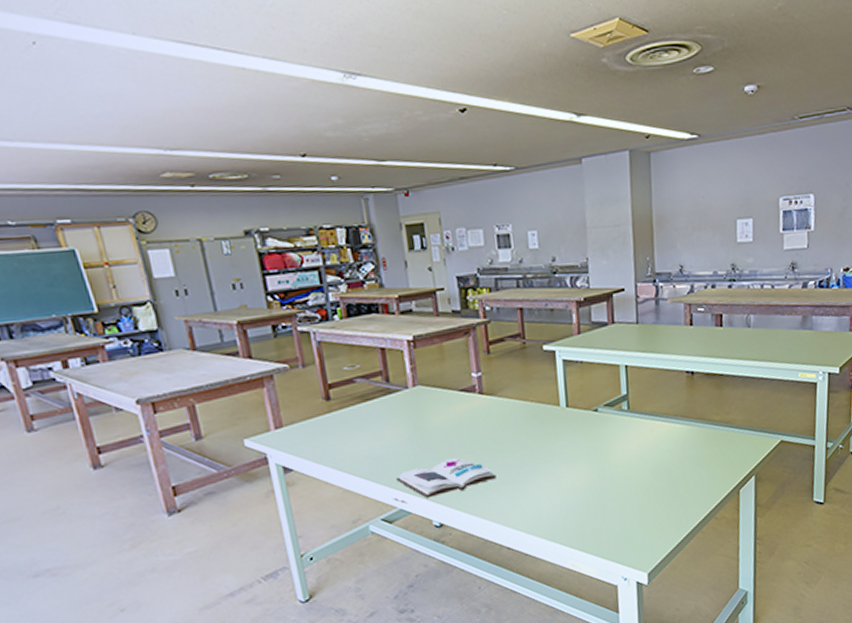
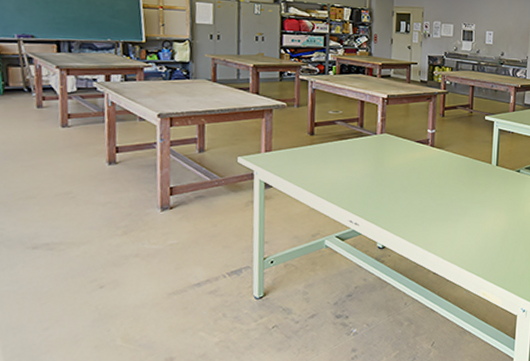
book: present [396,457,496,498] -> none [354,194,434,224]

